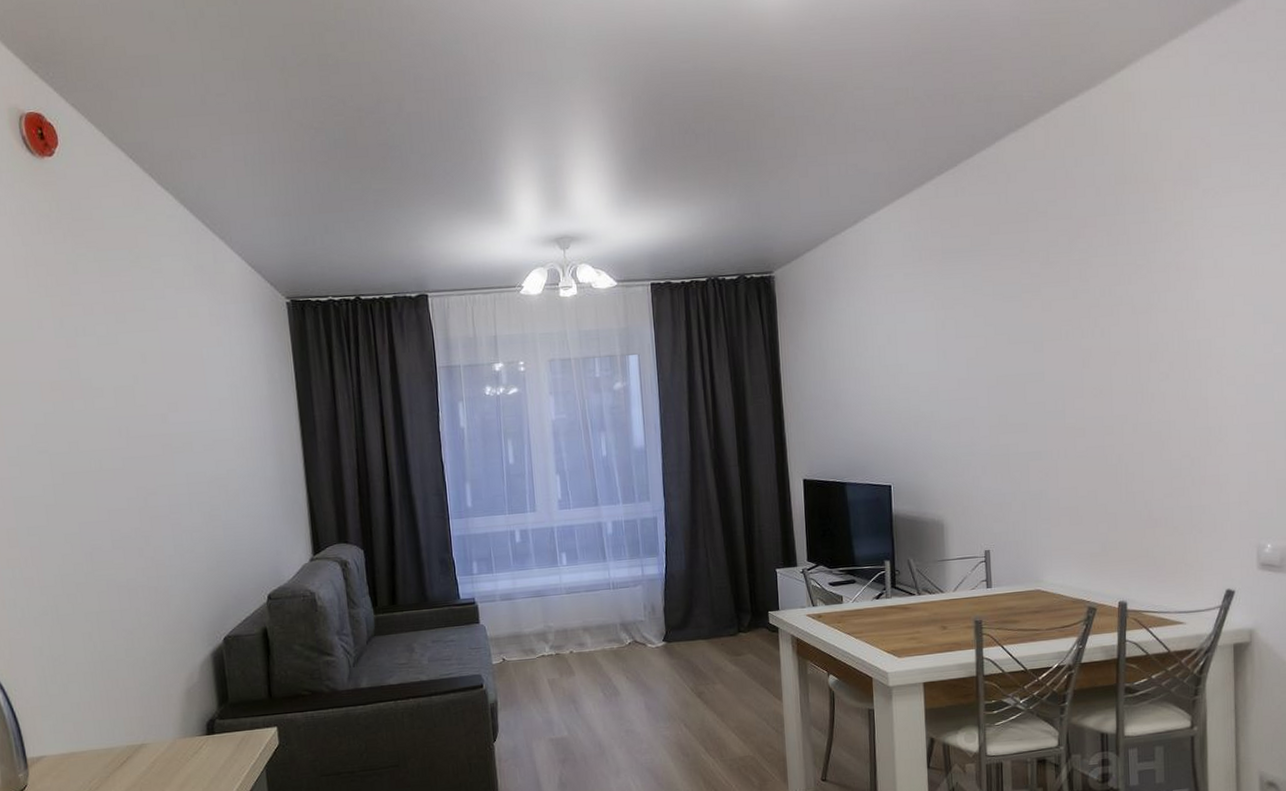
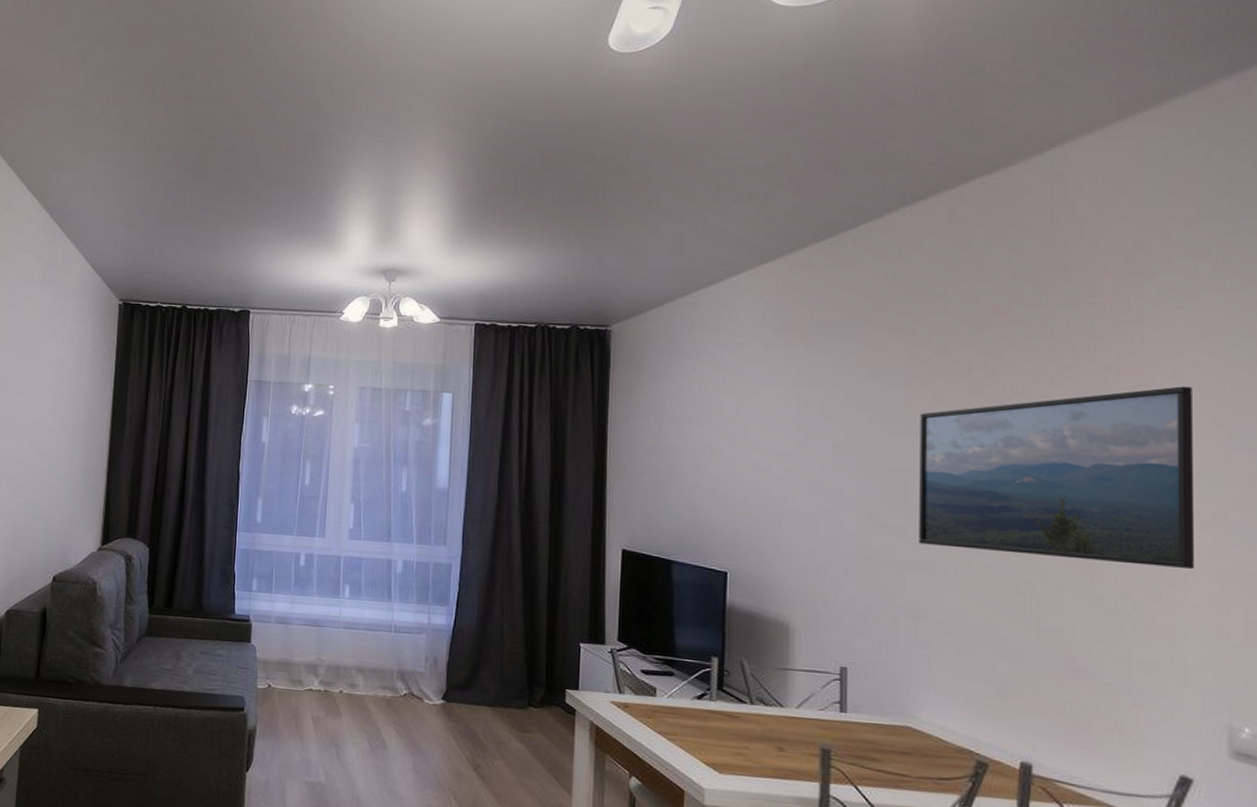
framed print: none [1033,274,1233,436] -> present [919,386,1195,570]

